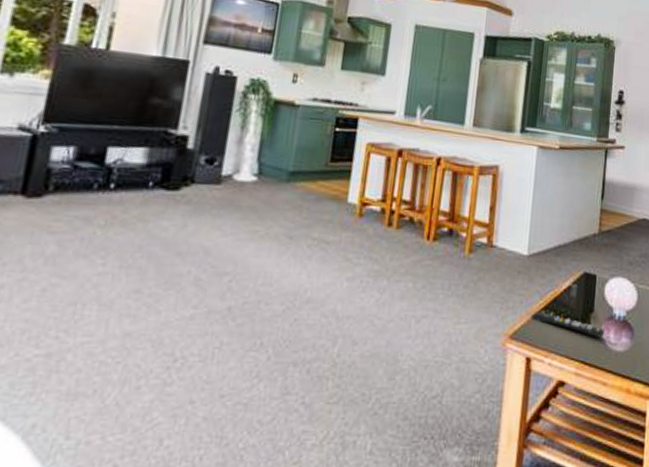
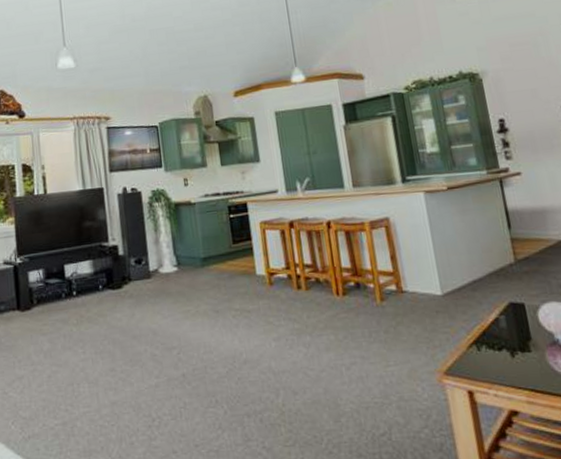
remote control: present [532,312,605,337] -> none [462,346,551,364]

